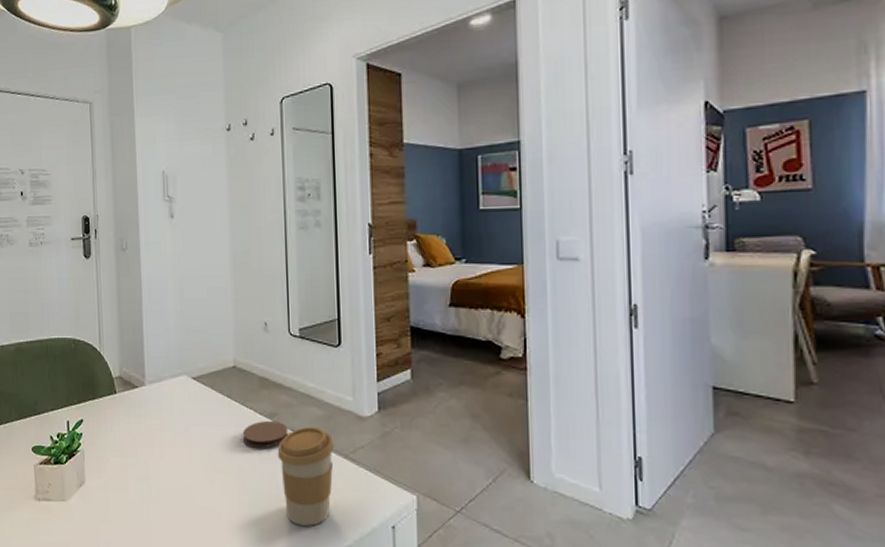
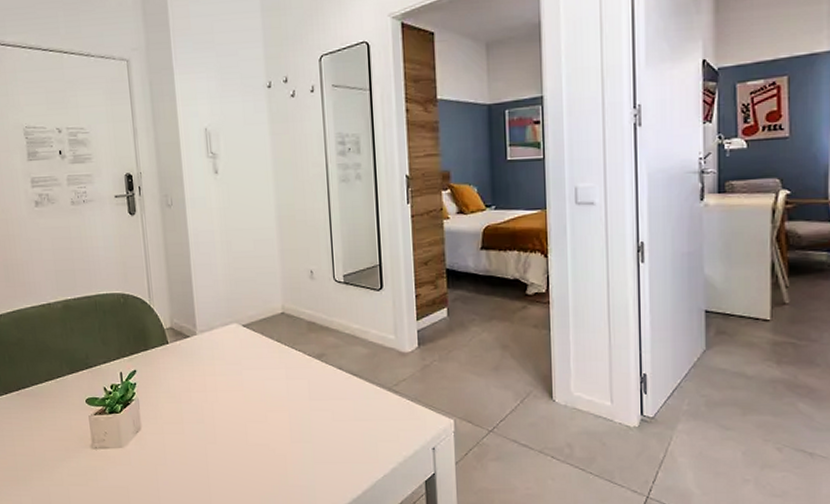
coaster: present [242,420,288,448] -> none [292,360,336,386]
coffee cup: present [277,426,335,526] -> none [326,363,379,453]

